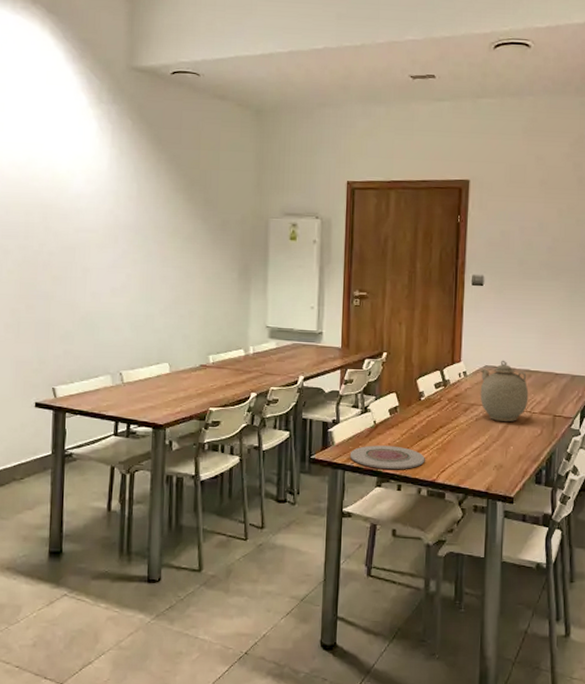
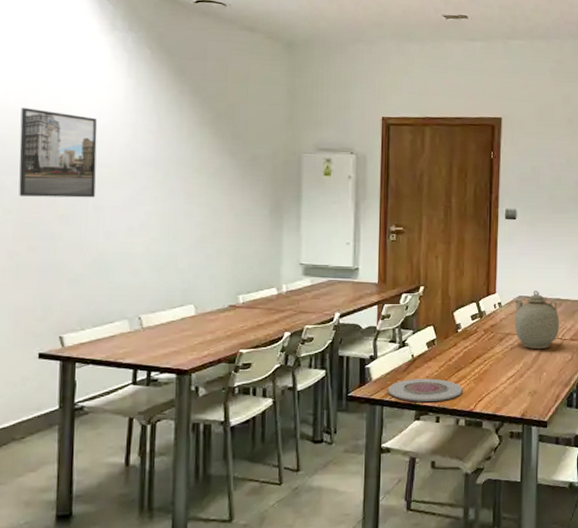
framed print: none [19,177,86,261] -> present [19,107,98,198]

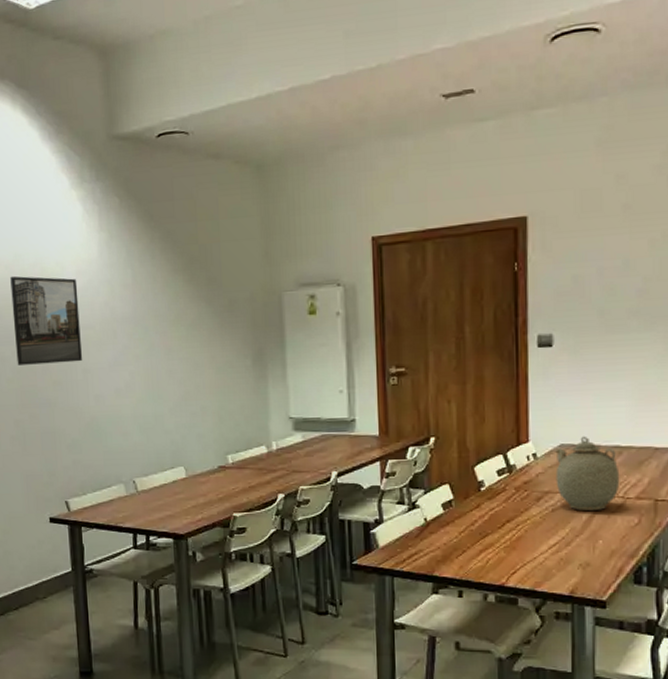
plate: present [389,378,463,403] -> none [399,546,490,574]

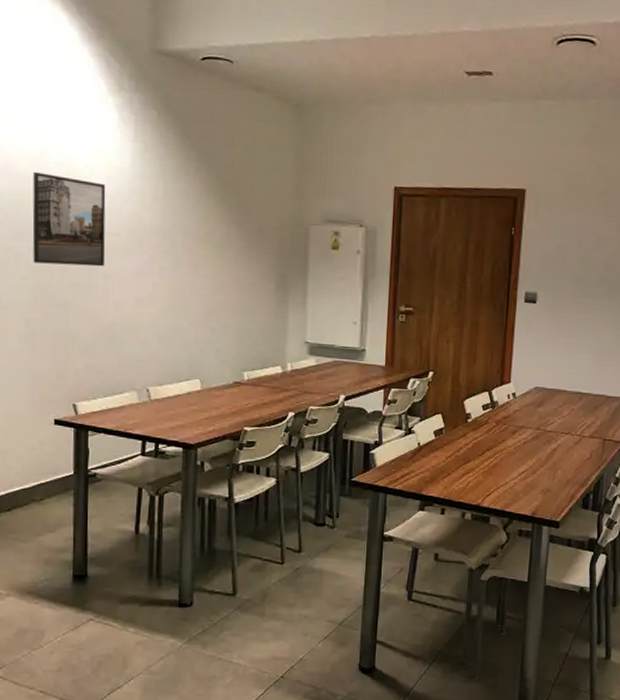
teapot: present [555,436,620,510] -> none [529,381,579,445]

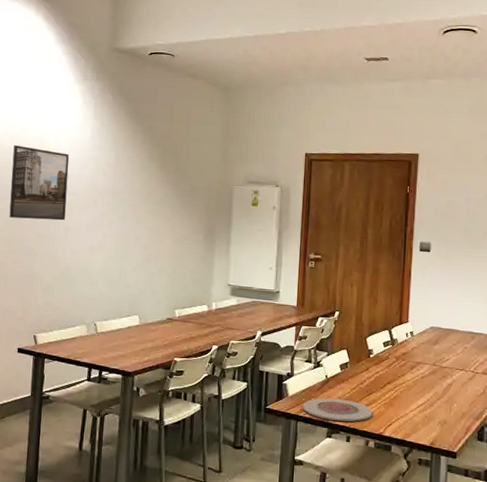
plate: none [393,468,470,493] -> present [303,398,373,422]

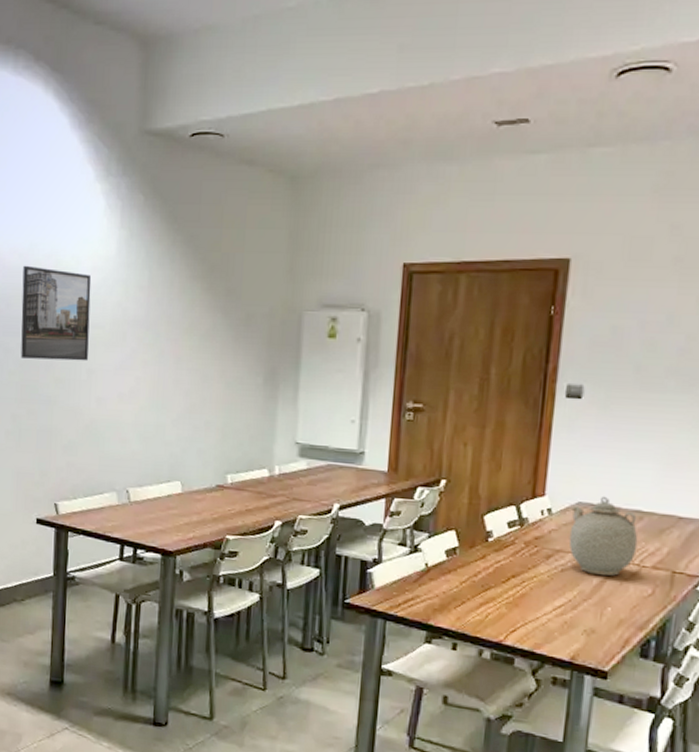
plate: present [303,398,373,422] -> none [394,592,490,625]
teapot: none [426,322,472,380] -> present [568,496,638,576]

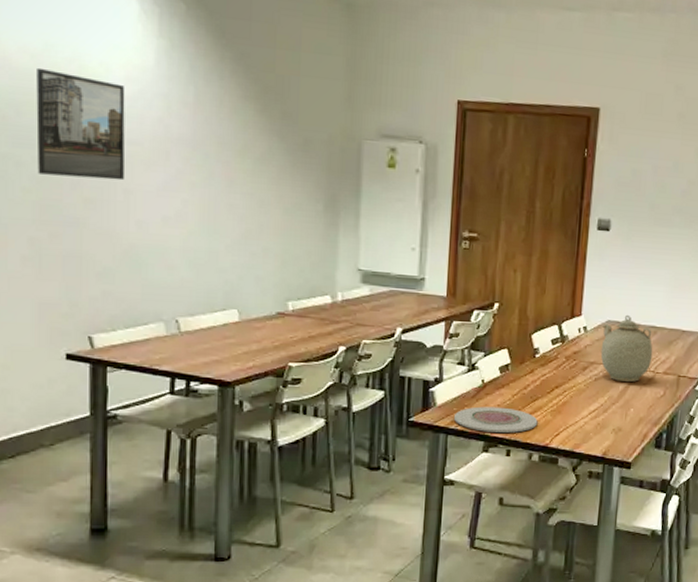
plate: none [394,592,490,625] -> present [454,406,538,434]

